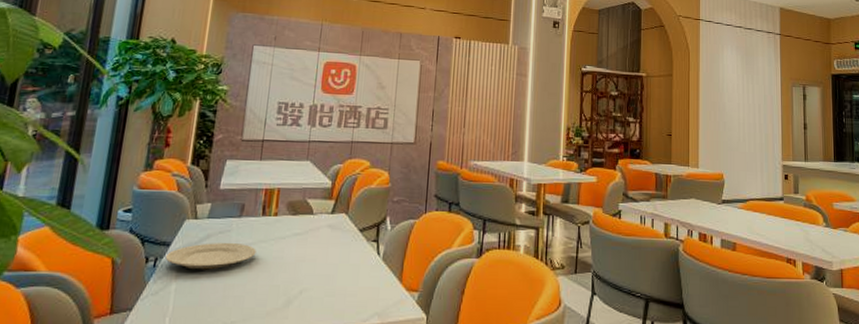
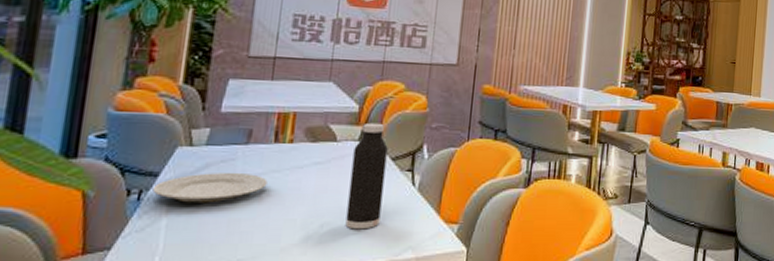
water bottle: none [320,197,356,296] -> present [345,122,388,230]

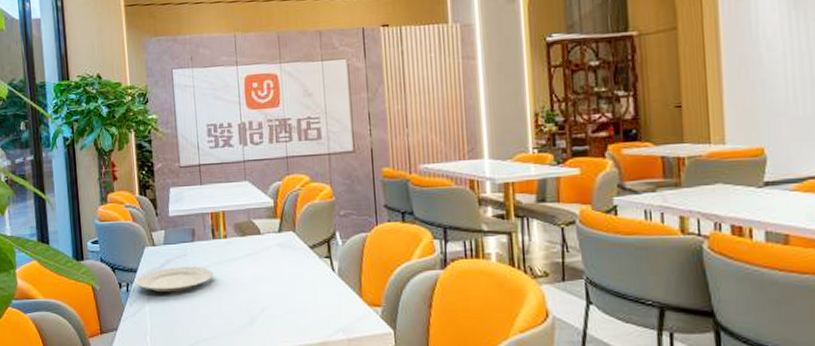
water bottle: present [345,122,388,230] -> none [276,214,310,313]

